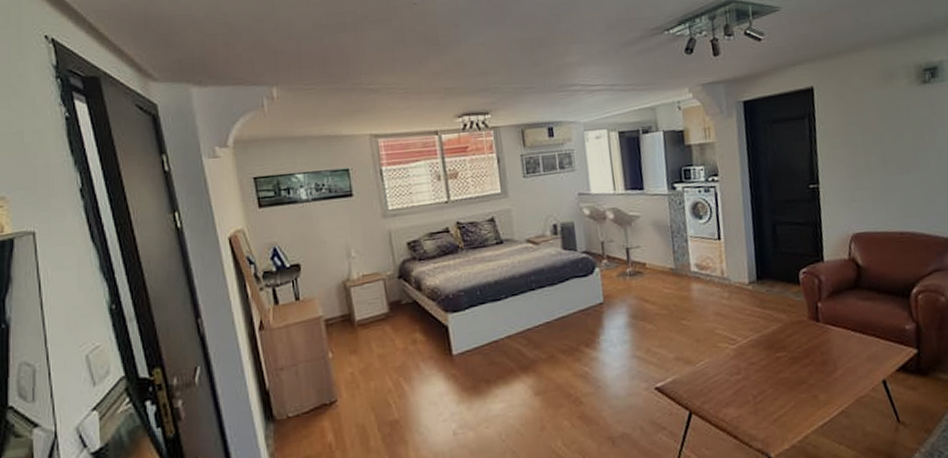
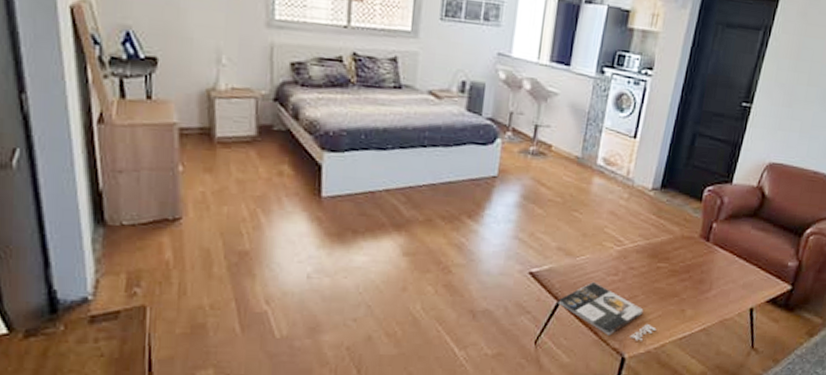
magazine: none [689,384,795,438] -> present [558,281,656,341]

